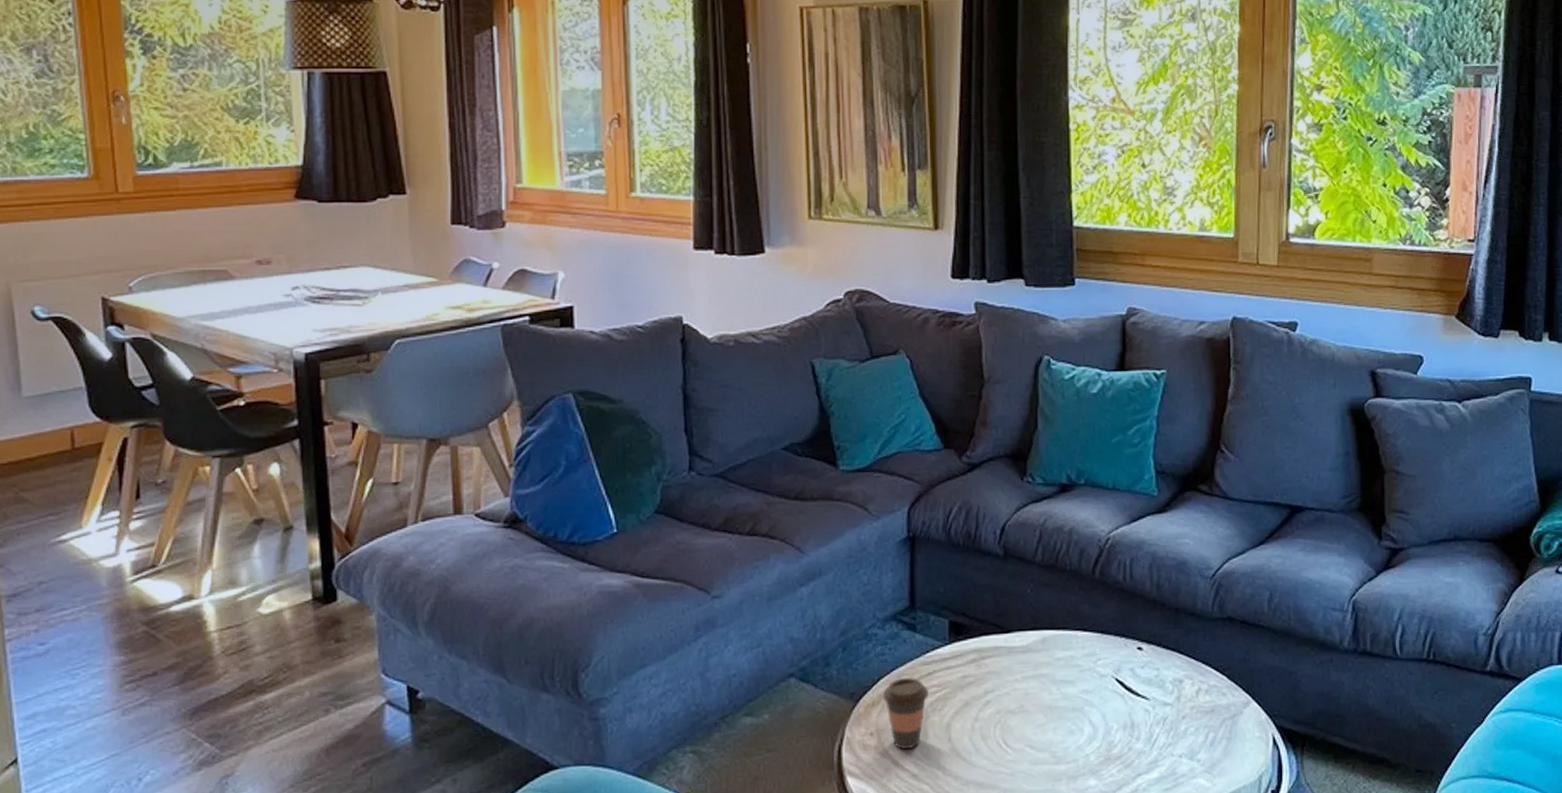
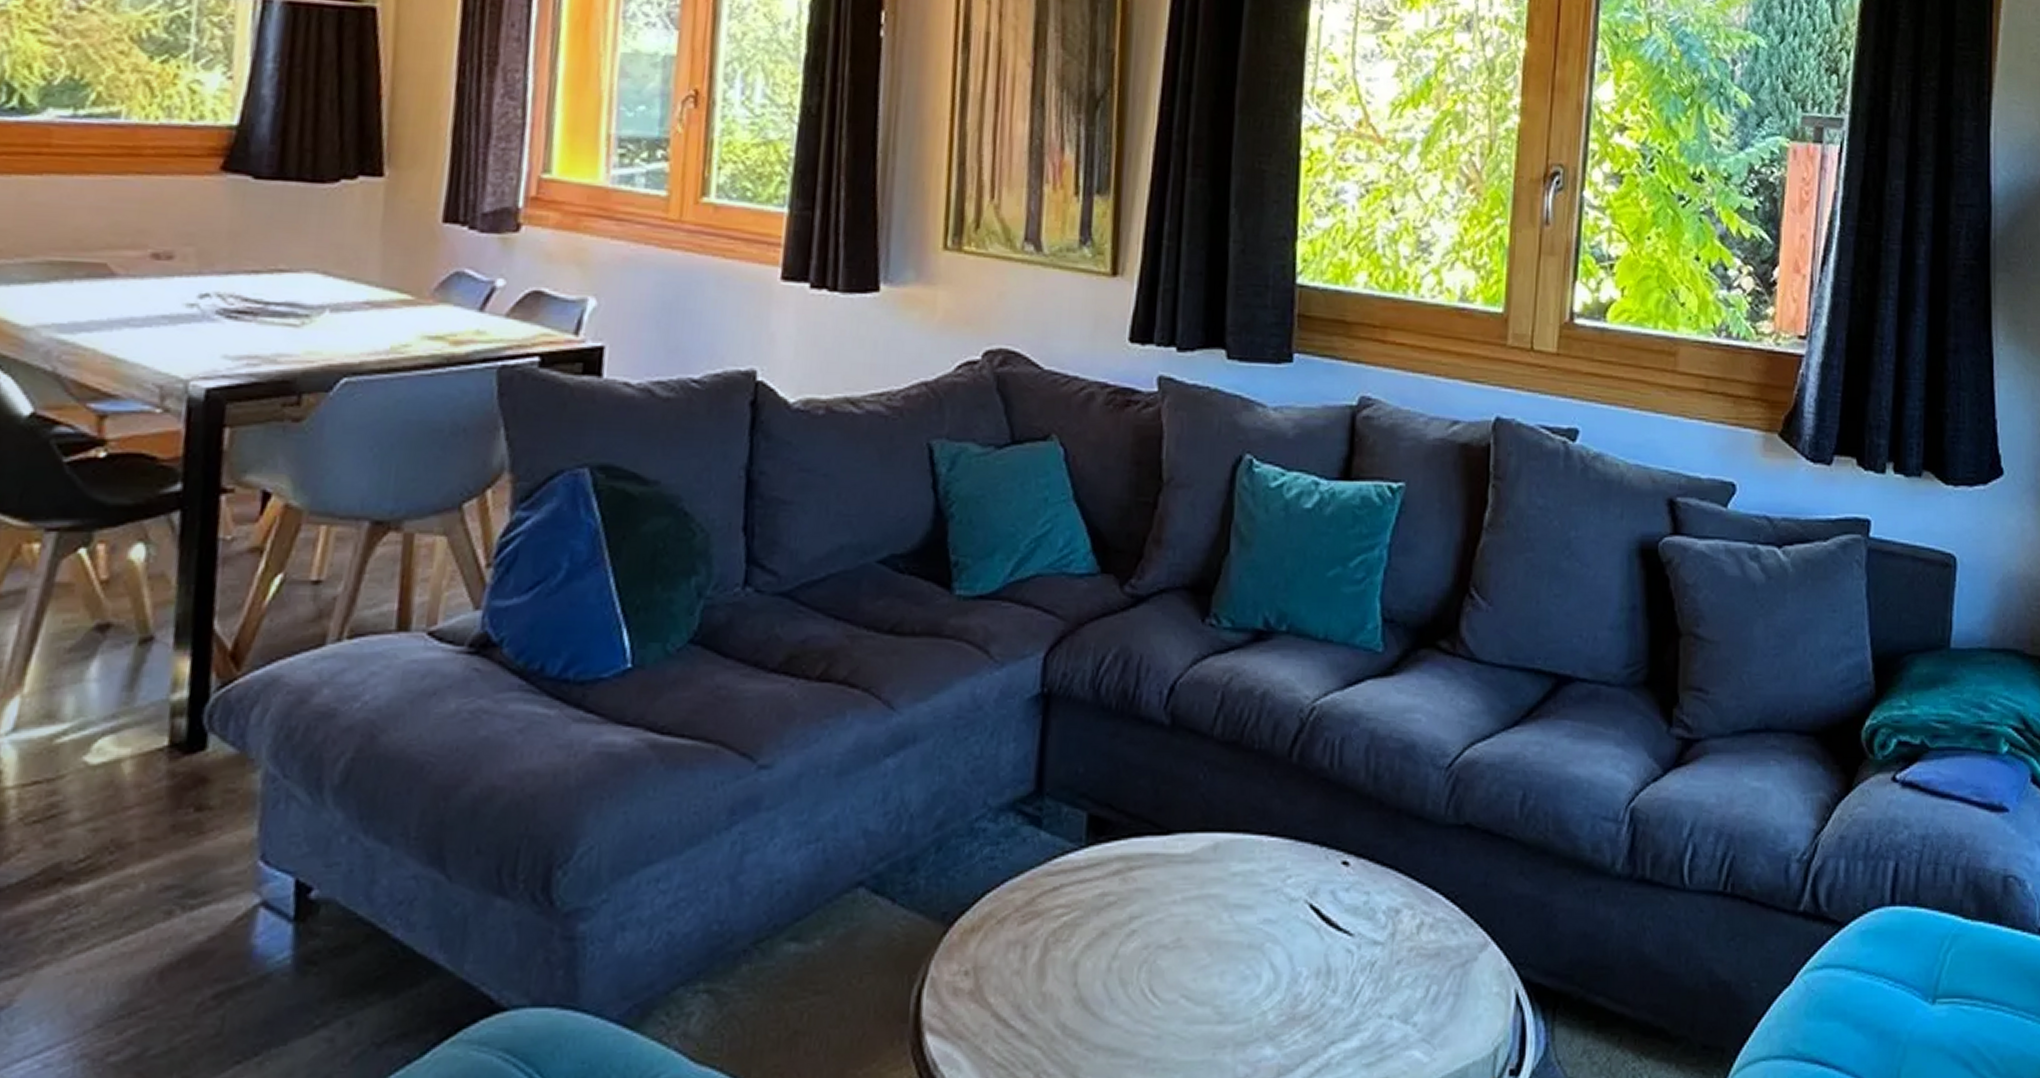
coffee cup: present [882,677,929,749] -> none [986,892,1053,996]

